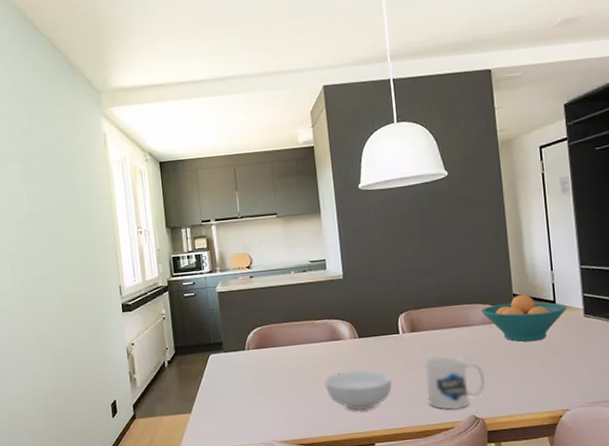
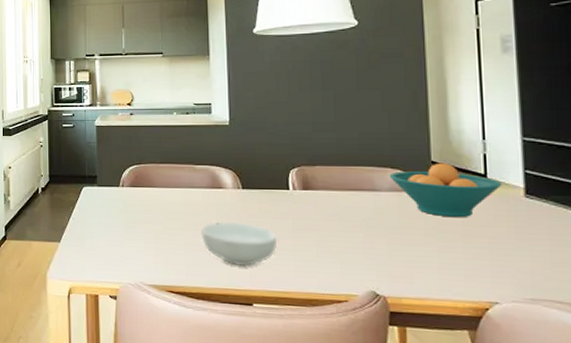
mug: present [424,356,485,410] -> none [317,219,390,282]

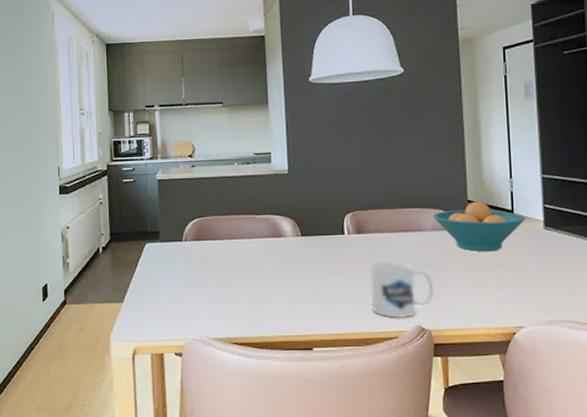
cereal bowl: present [201,221,276,266] -> none [263,269,334,313]
mug: none [317,219,390,282] -> present [370,260,434,319]

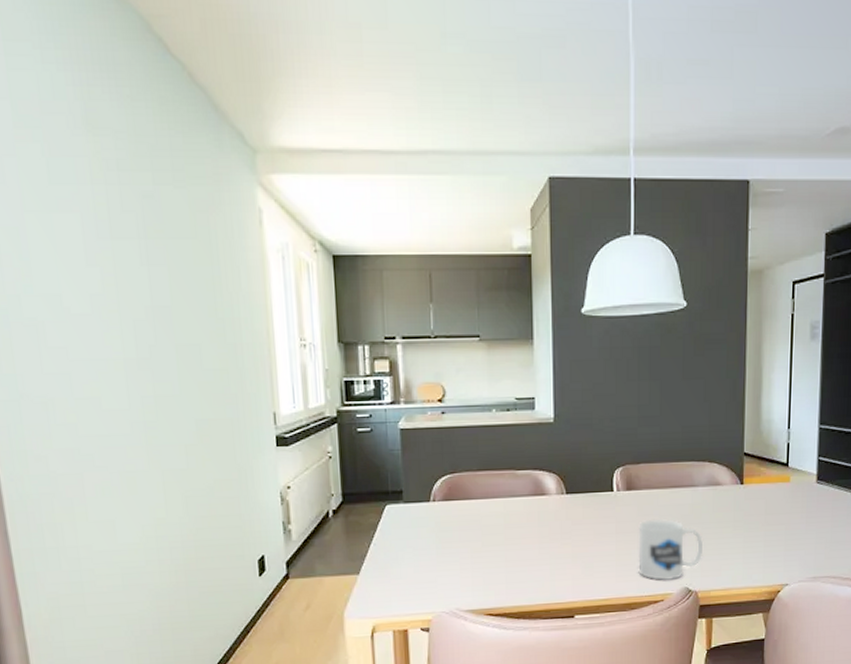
fruit bowl: present [432,201,526,252] -> none [706,454,800,508]

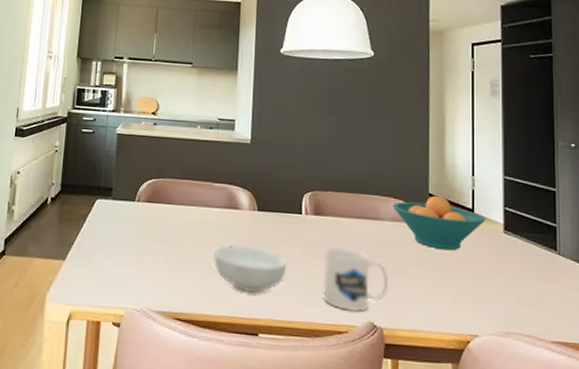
cereal bowl: none [523,530,599,578] -> present [214,244,286,293]
fruit bowl: none [706,454,800,508] -> present [392,195,486,251]

